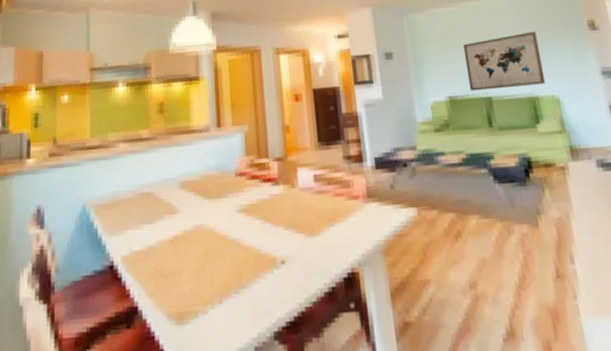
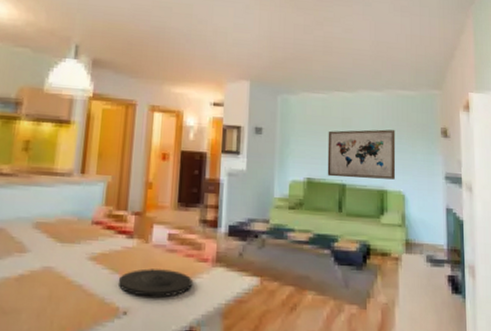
plate: none [270,212,347,243] -> present [117,268,192,298]

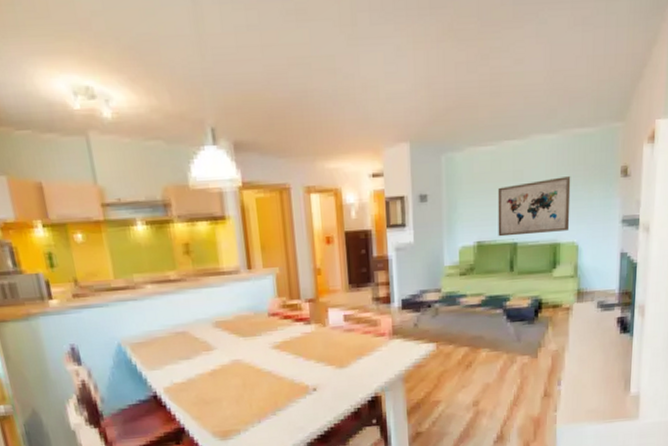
plate: present [117,268,192,298] -> none [303,347,372,374]

